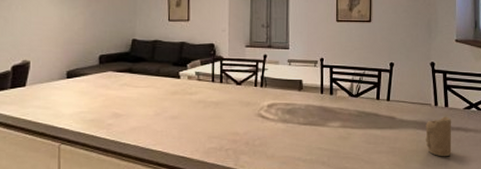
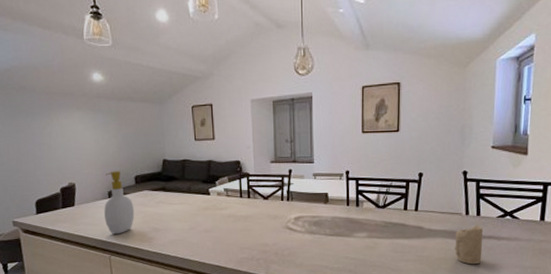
soap bottle: none [59,49,95,120] -> present [104,171,135,235]

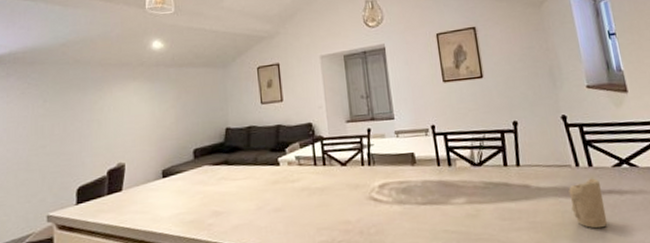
soap bottle: present [104,171,135,235] -> none [156,145,192,223]

